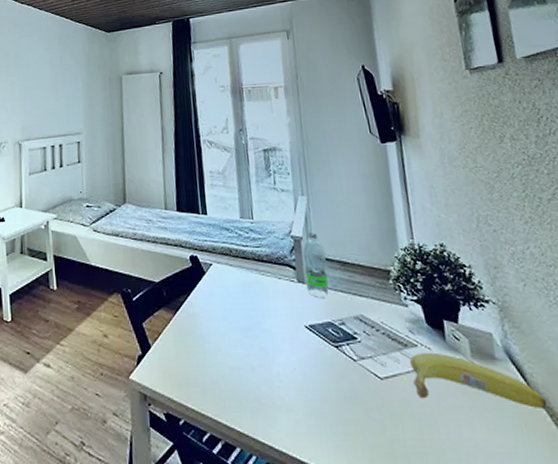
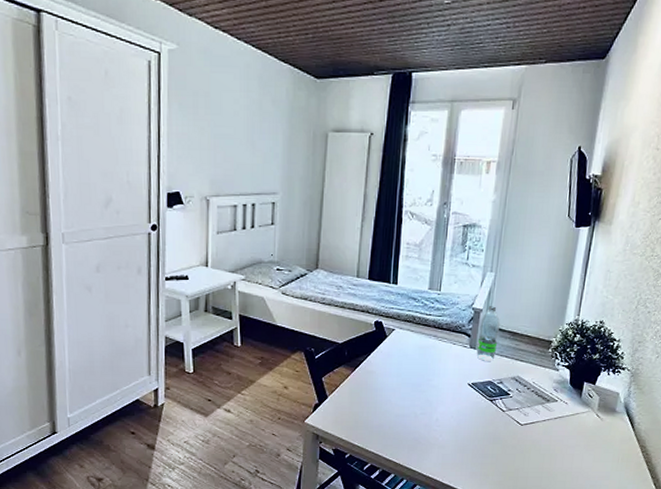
fruit: present [409,352,548,410] -> none [547,406,644,448]

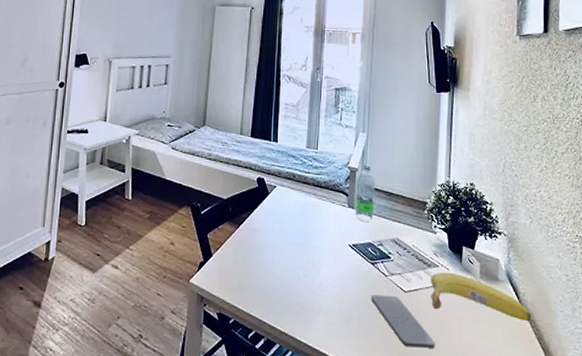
smartphone: none [487,428,546,473] -> present [371,294,435,348]
fruit: none [547,406,644,448] -> present [430,272,532,322]

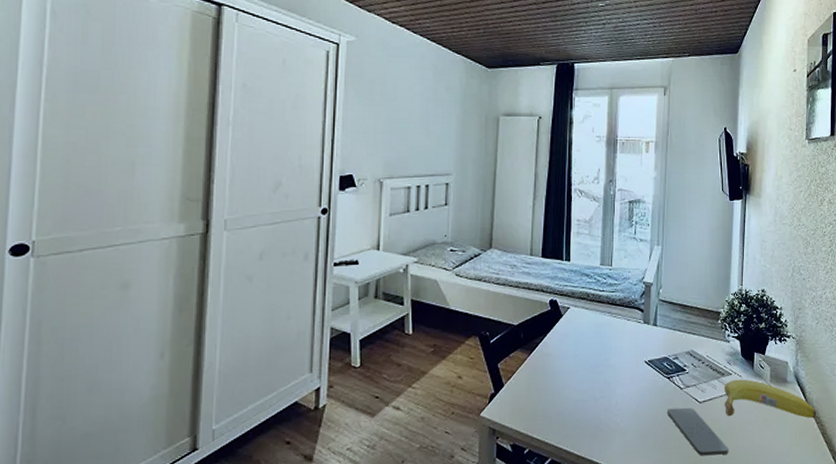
bottle: present [355,165,375,222] -> none [650,279,670,336]

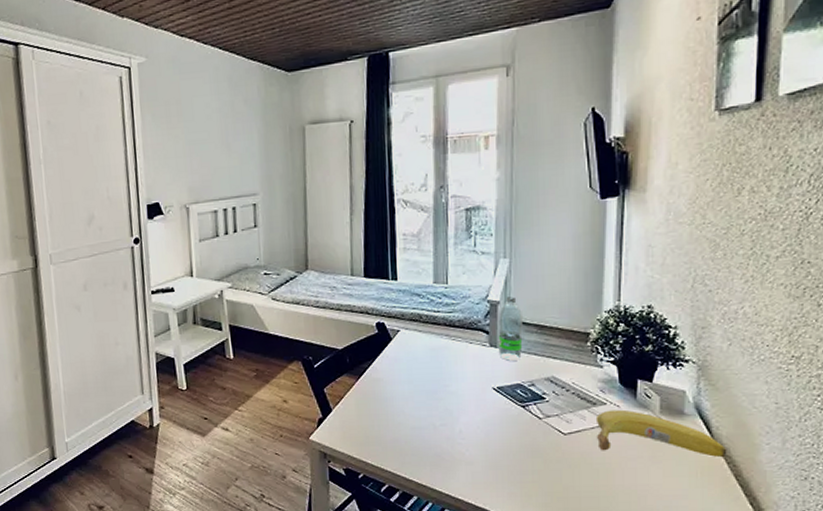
bottle: none [650,279,670,336] -> present [498,297,523,361]
smartphone: present [667,407,728,456] -> none [523,439,603,492]

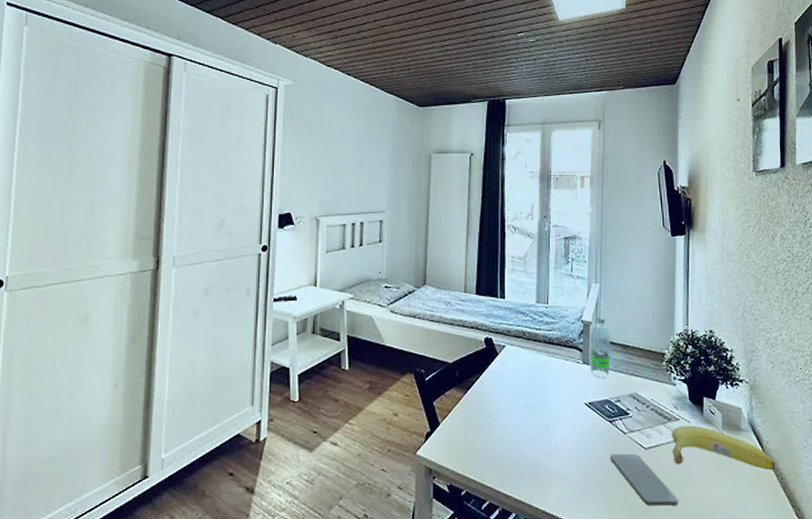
smartphone: none [523,439,603,492] -> present [610,453,678,506]

